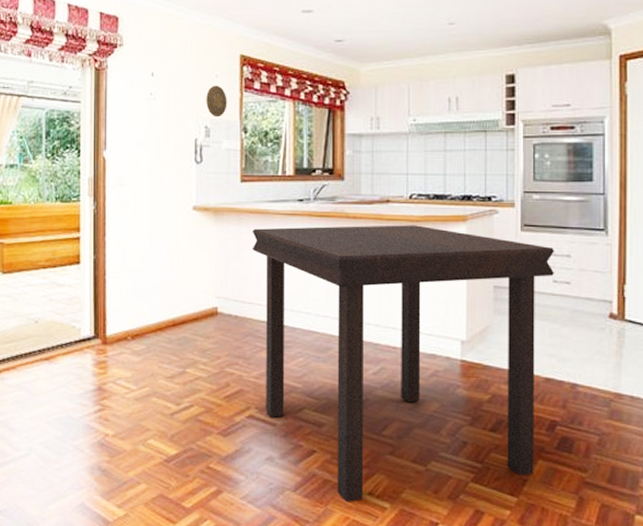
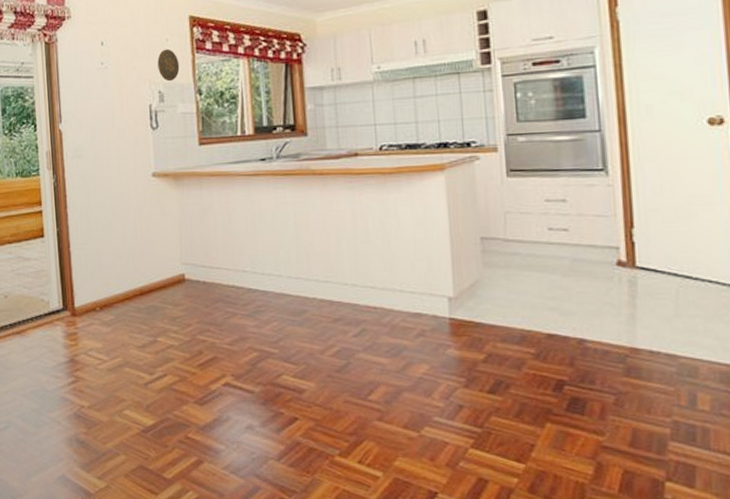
dining table: present [252,225,554,502] -> none [214,177,549,471]

